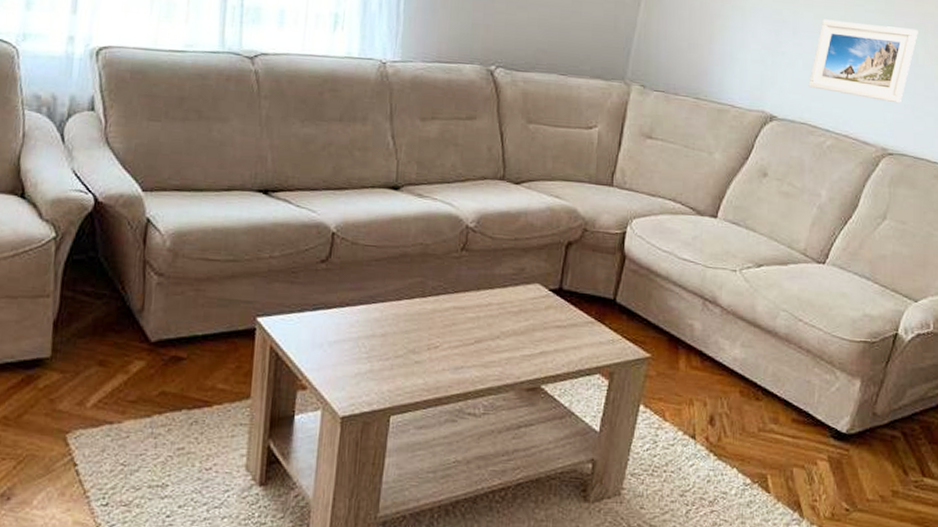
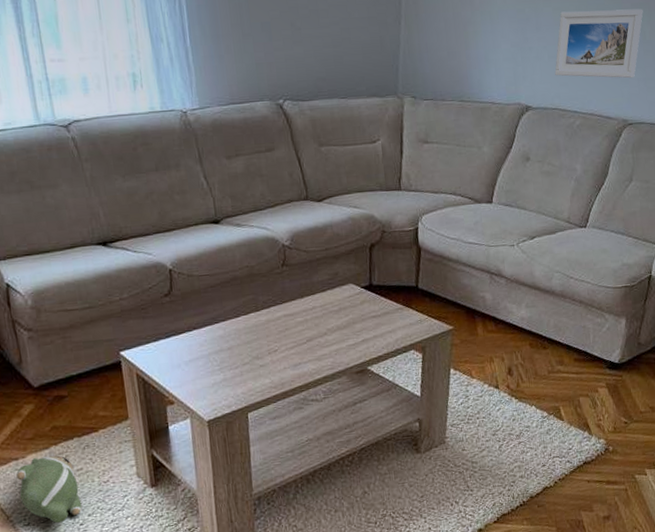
plush toy: none [104,425,175,510] -> present [16,455,82,524]

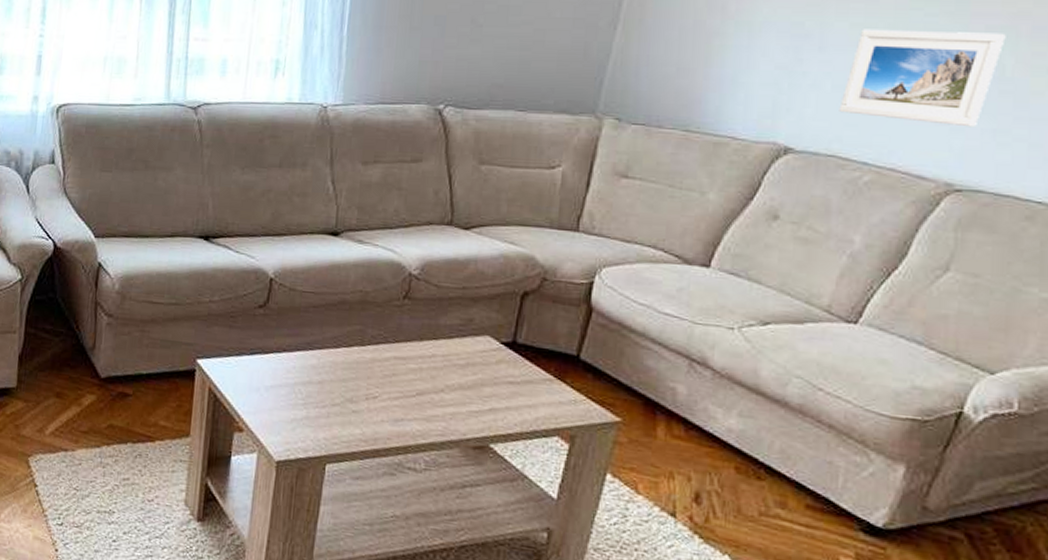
plush toy: present [16,455,82,524] -> none [59,454,121,533]

